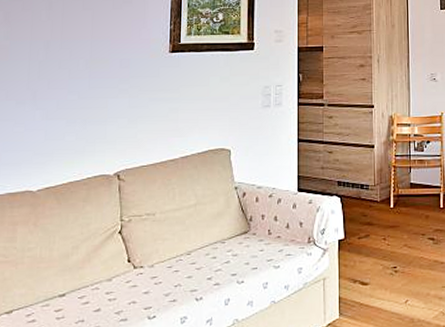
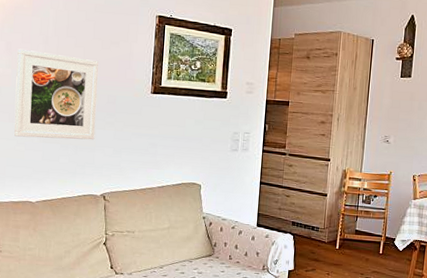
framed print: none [12,17,109,116] -> present [14,48,98,140]

